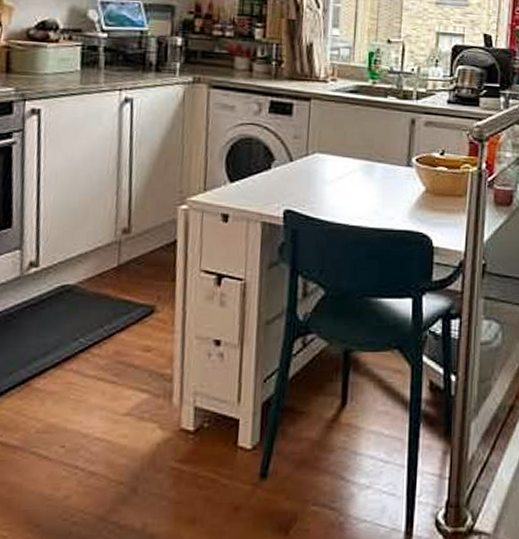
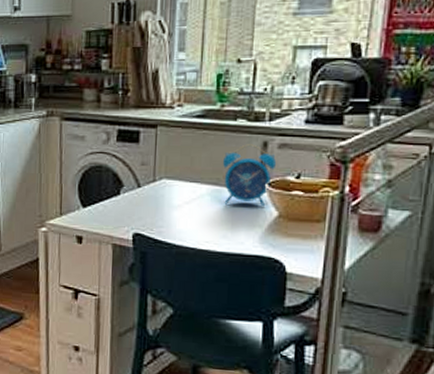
alarm clock: none [373,121,424,182] -> present [222,144,277,207]

